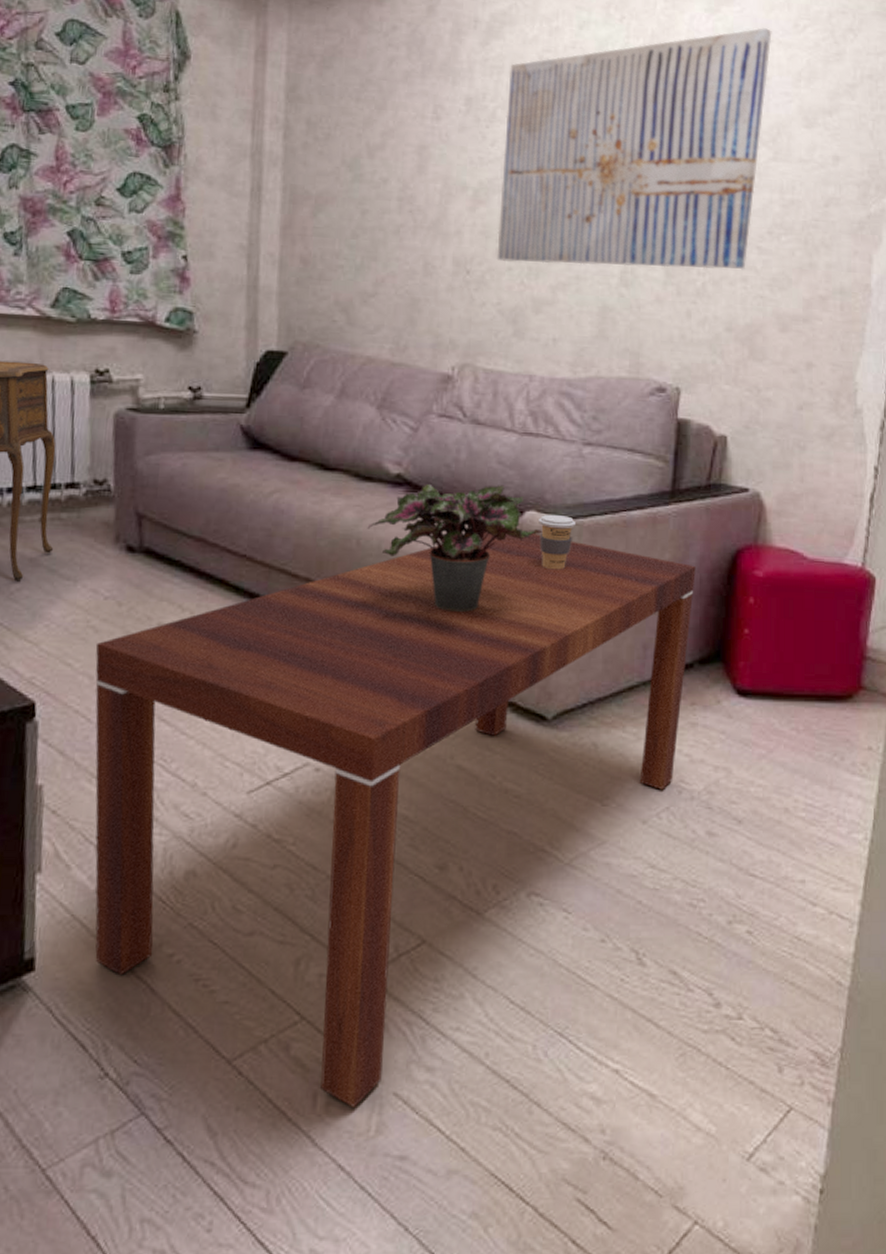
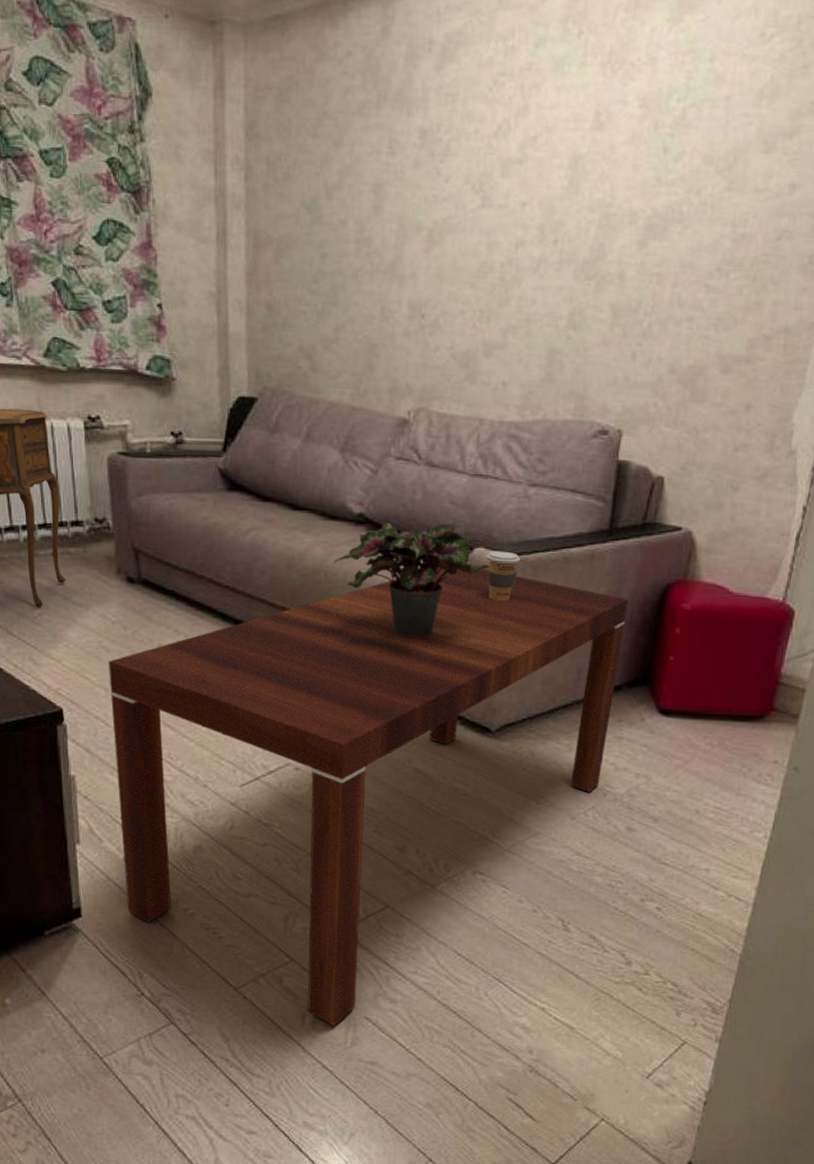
wall art: present [496,28,772,270] -> none [450,39,736,310]

